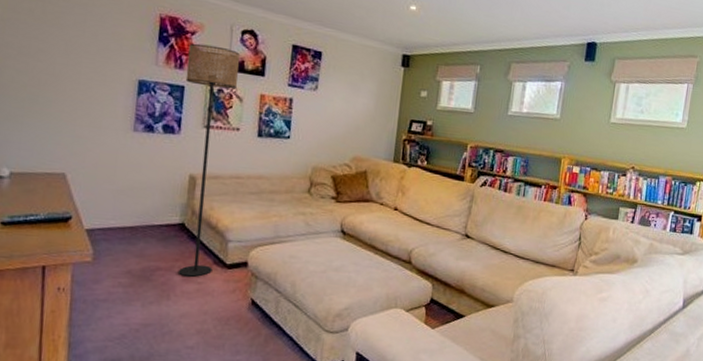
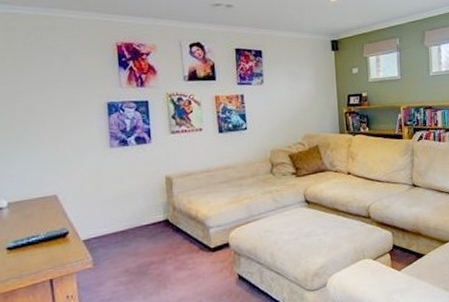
floor lamp: present [177,43,240,277] -> none [146,61,200,266]

